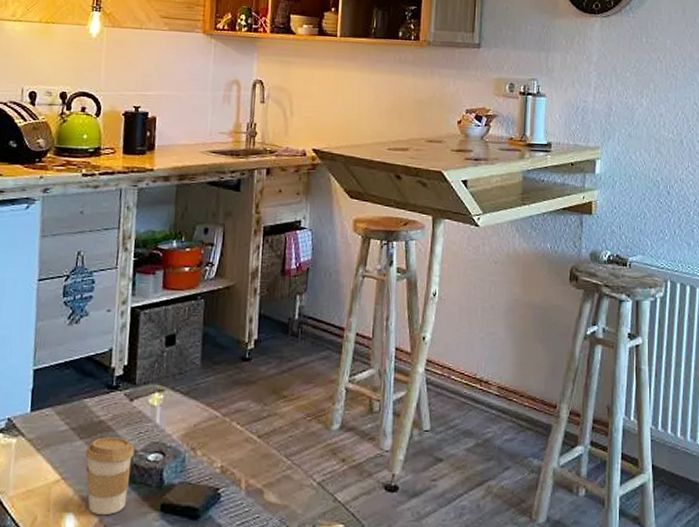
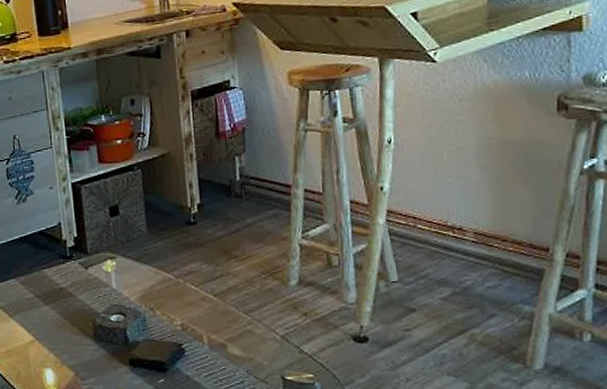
coffee cup: present [85,437,134,516] -> none [52,302,97,370]

